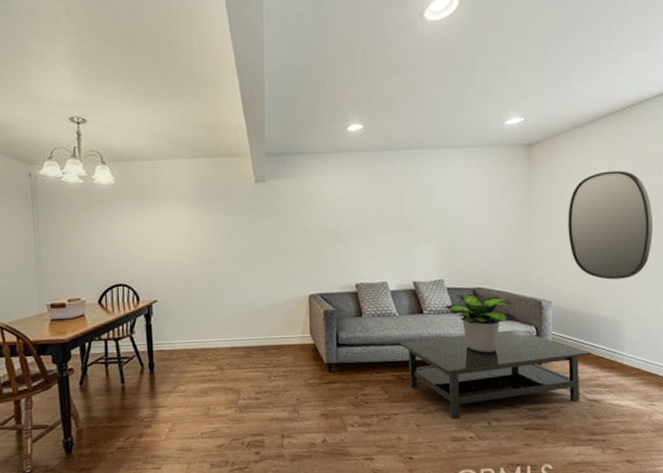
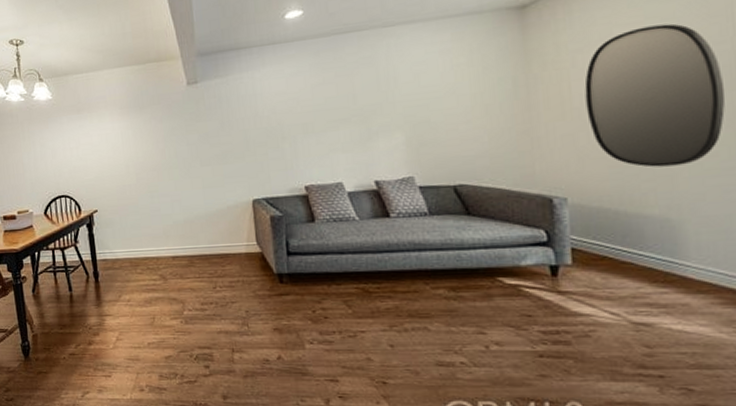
coffee table: present [399,329,591,420] -> none [362,234,633,341]
potted plant: present [444,295,520,353] -> none [416,193,522,262]

